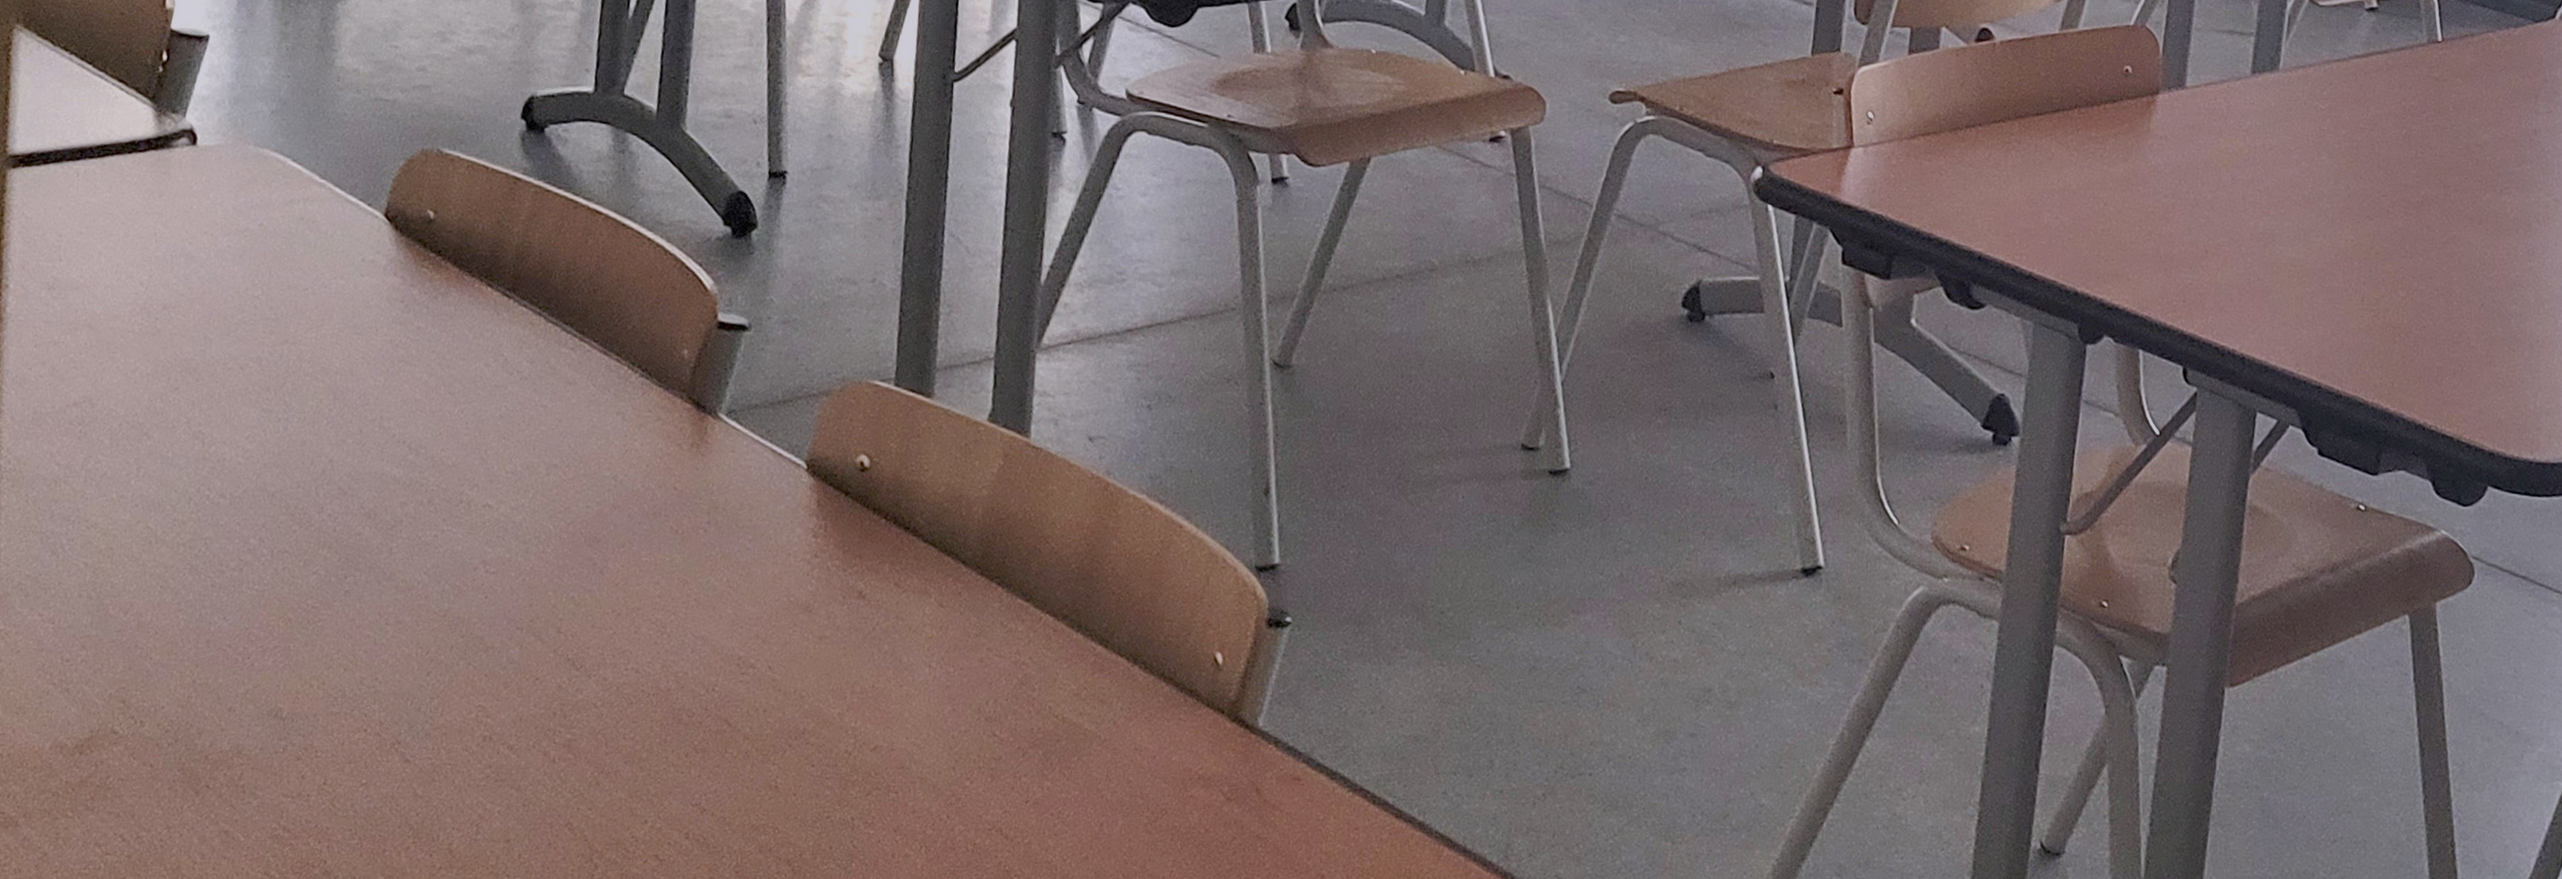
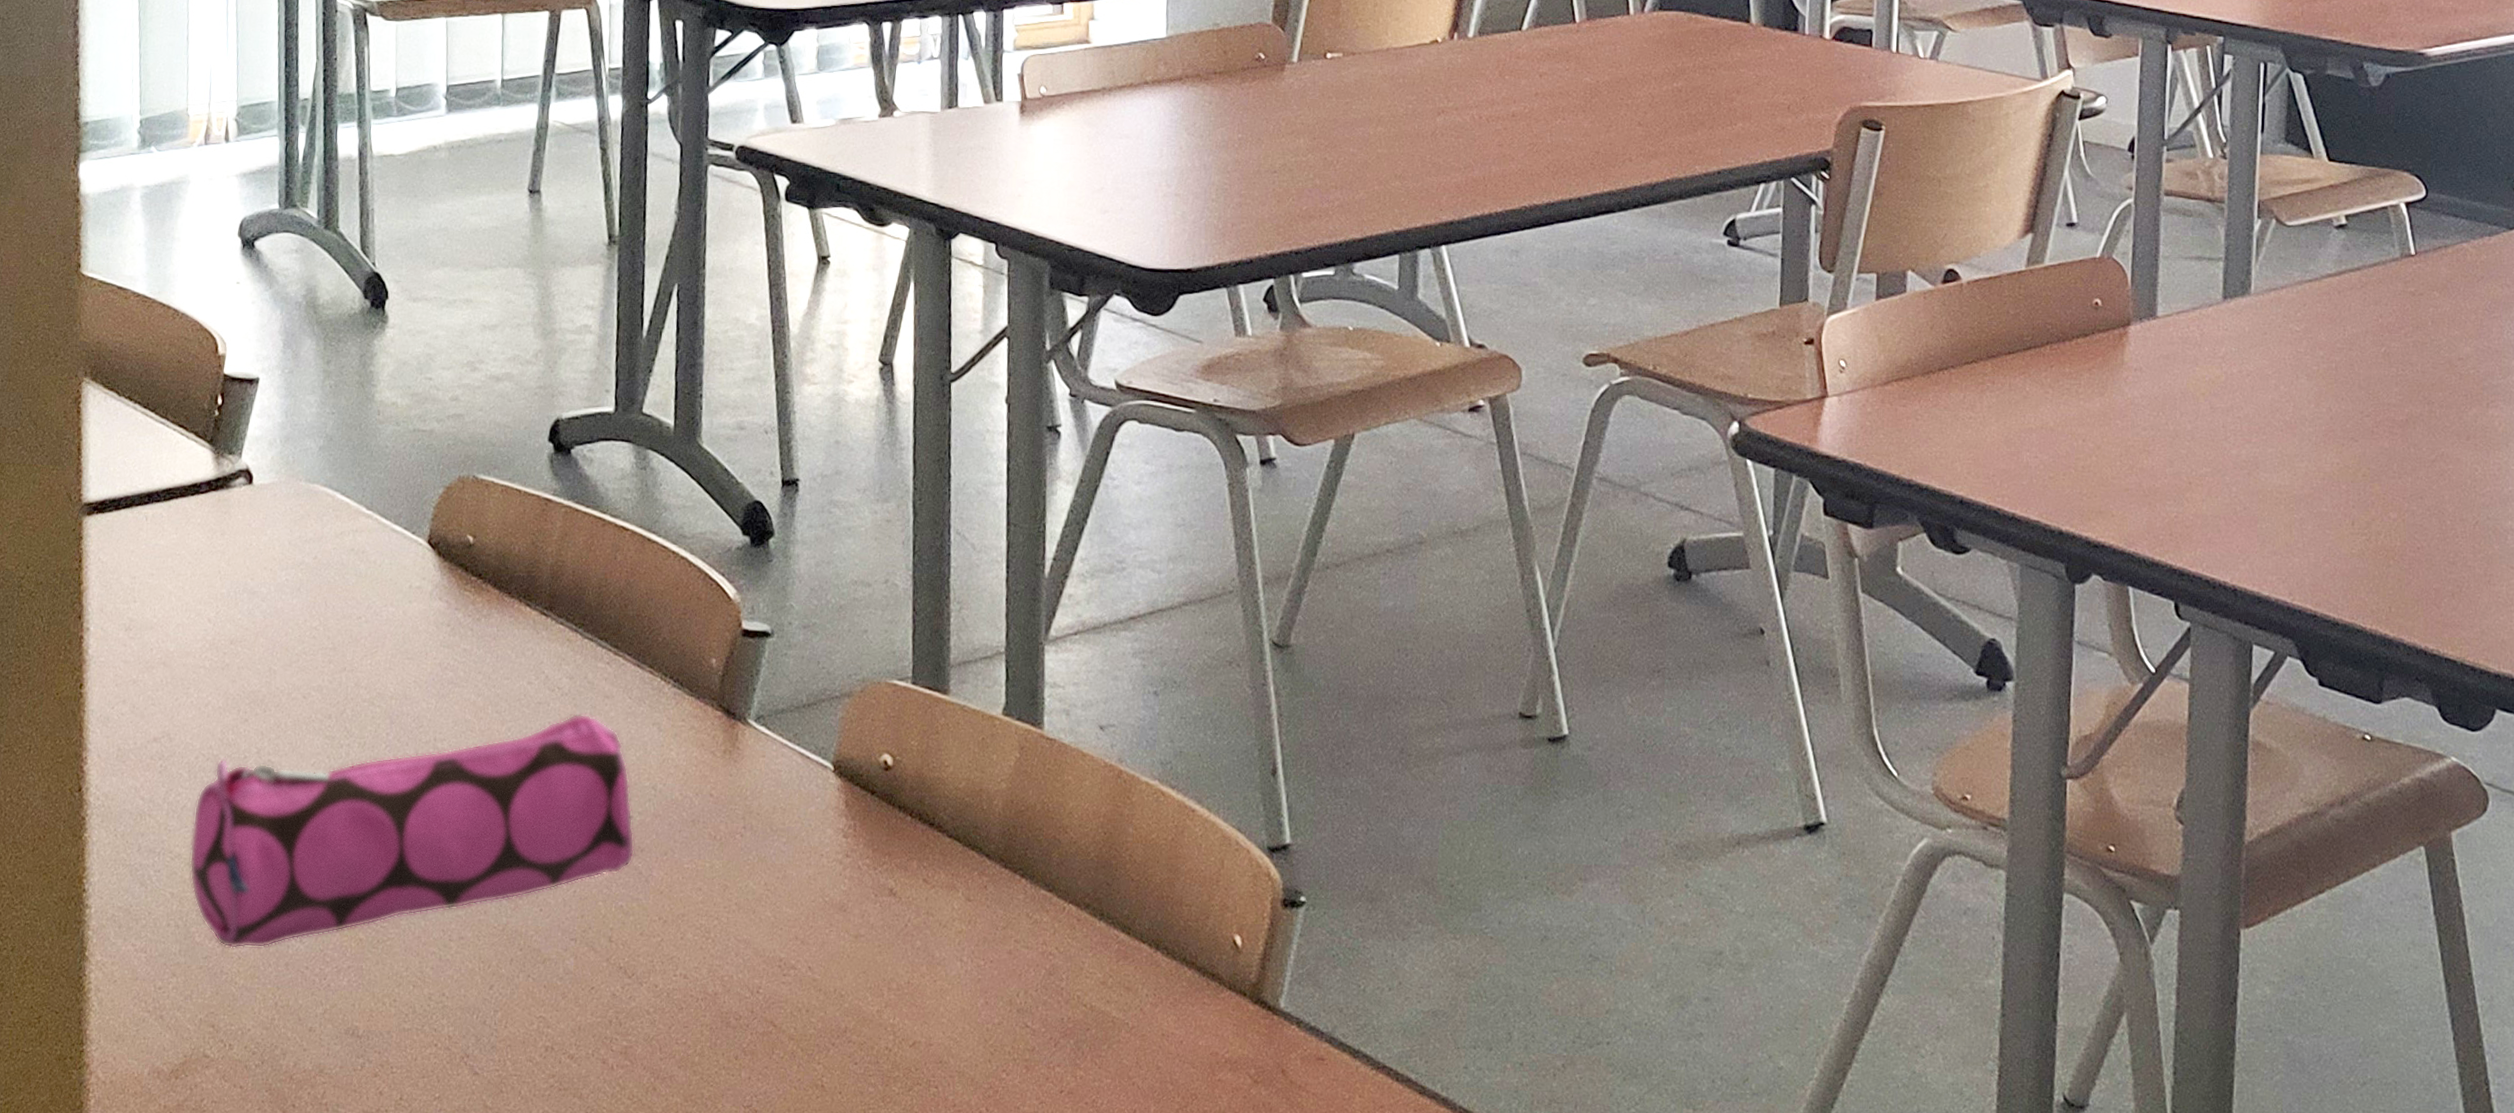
pencil case: none [106,398,591,624] -> present [189,713,635,949]

